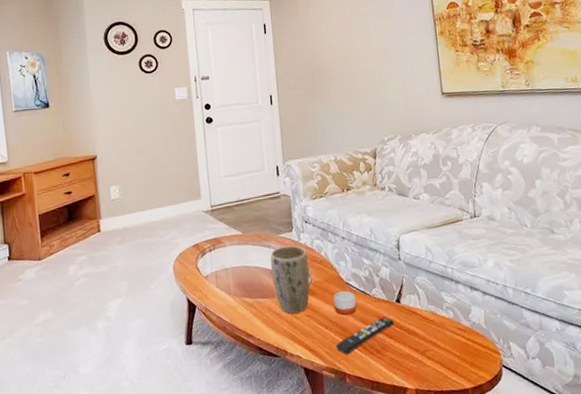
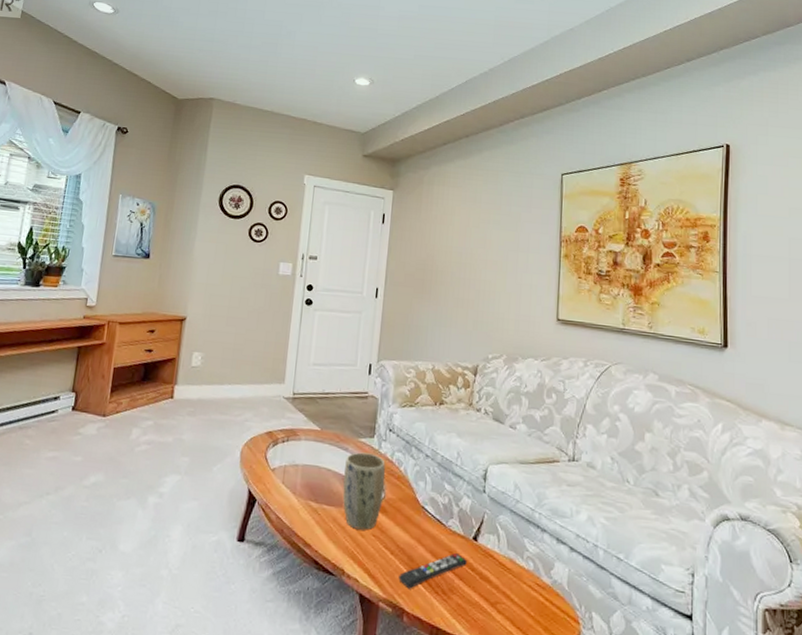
candle: present [333,291,356,316] -> none [404,514,429,544]

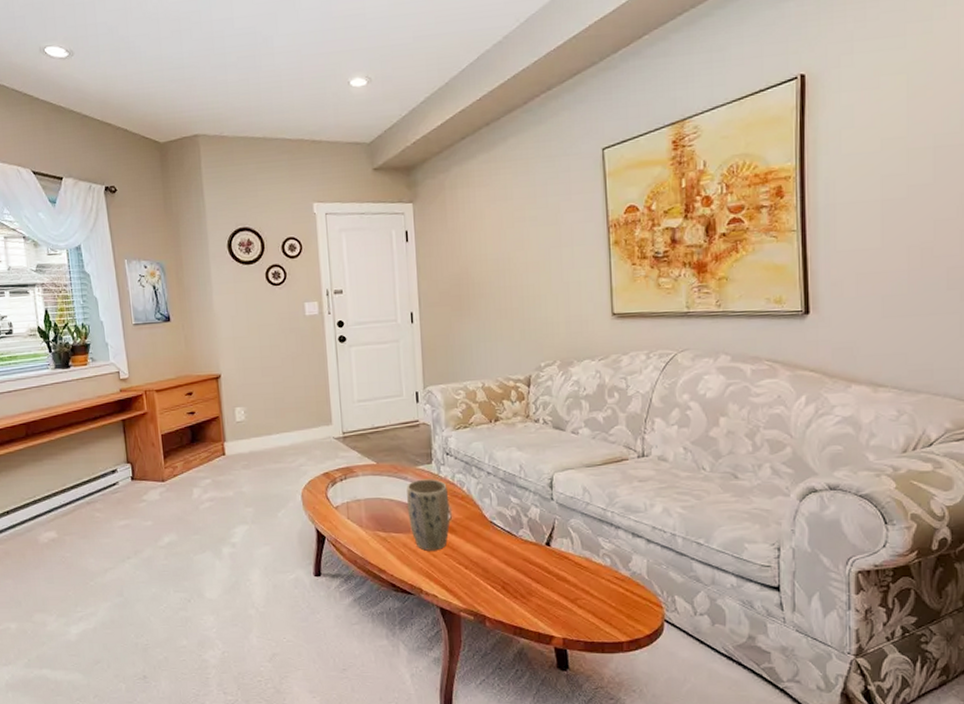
remote control: present [398,553,467,589] -> none [476,560,542,597]

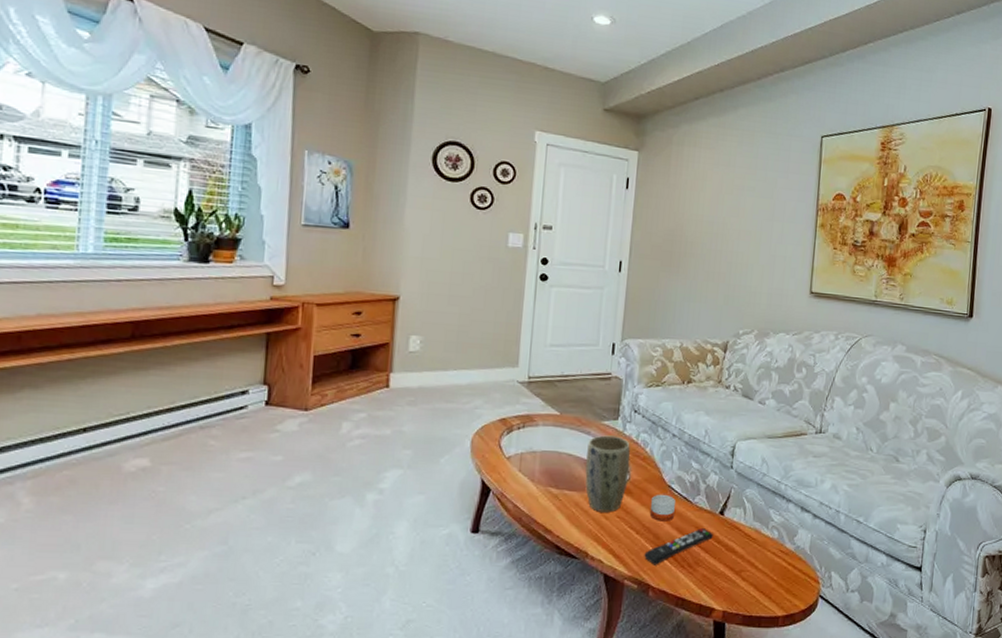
candle: none [474,530,500,556] -> present [650,494,675,522]
remote control: none [476,560,542,597] -> present [644,528,713,565]

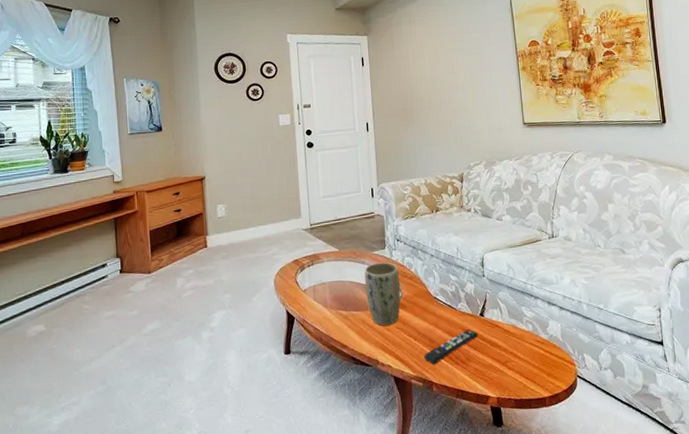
candle: present [650,494,675,522] -> none [422,305,443,328]

